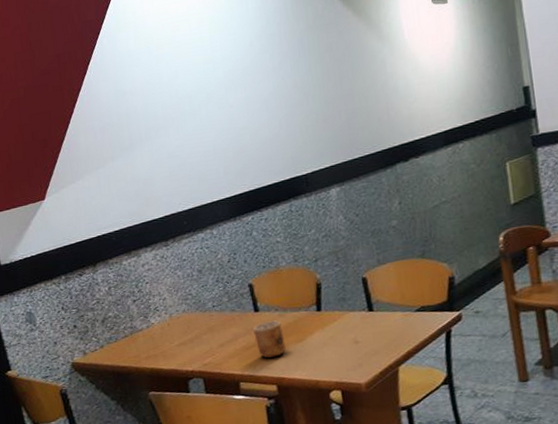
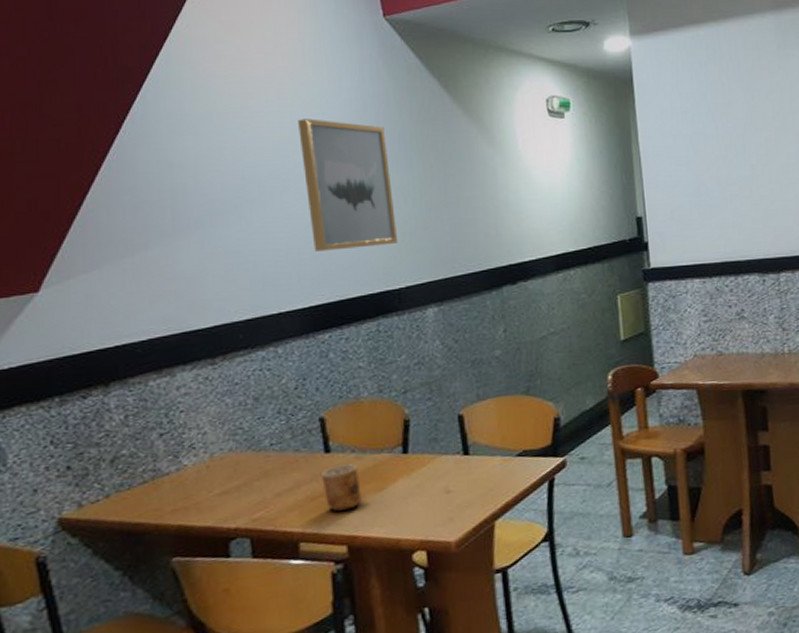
wall art: none [216,37,303,150] -> present [298,118,398,251]

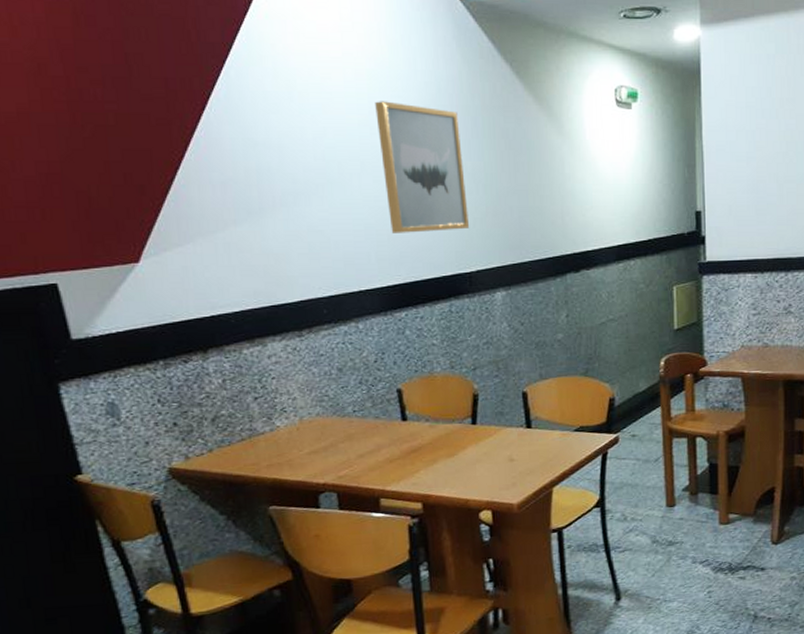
cup: present [320,464,363,511] -> none [398,432,436,472]

